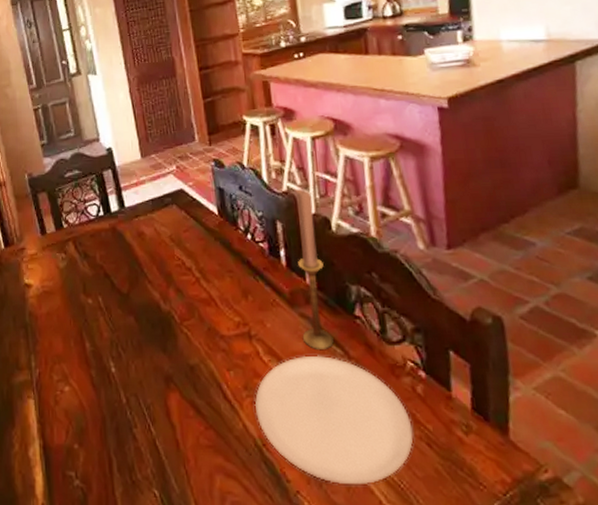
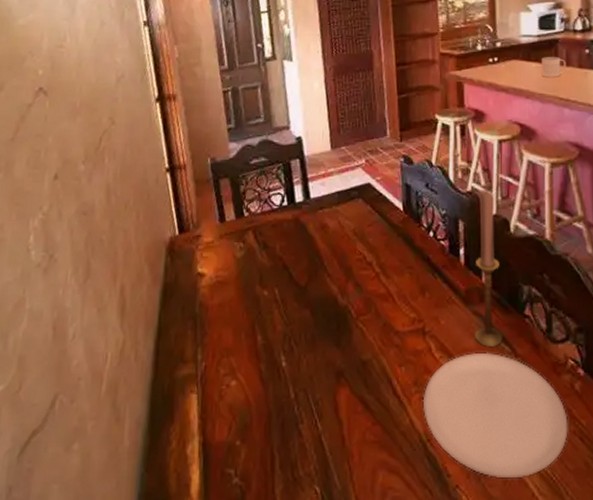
mug: none [350,46,378,69] -> present [541,56,566,77]

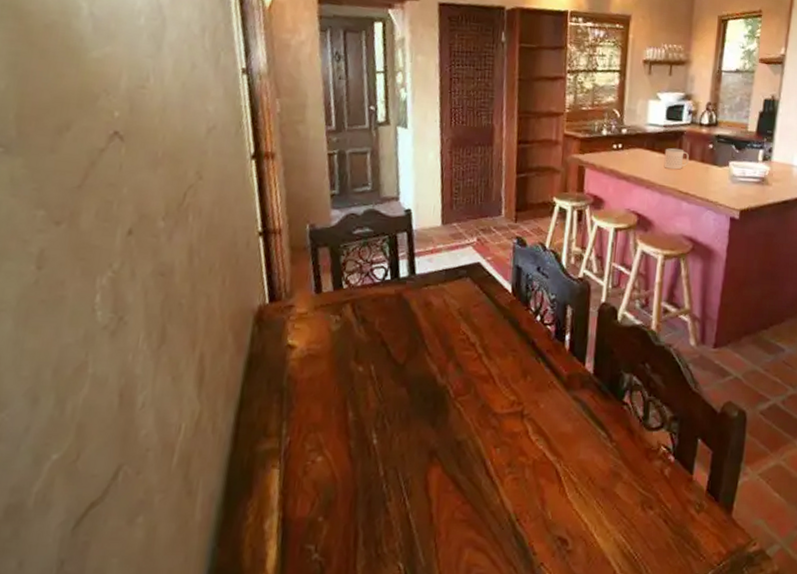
plate: present [422,352,568,479] -> none [514,436,655,557]
candlestick: present [474,190,503,347] -> none [572,277,606,432]

